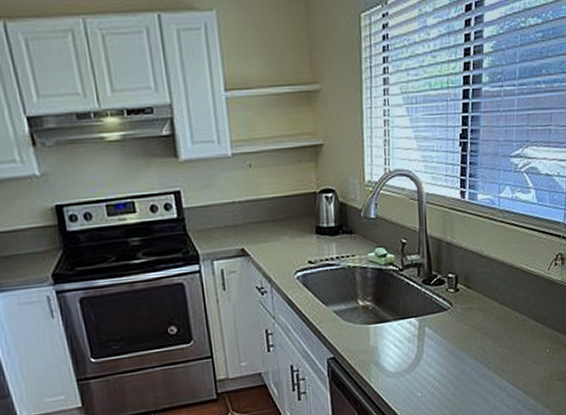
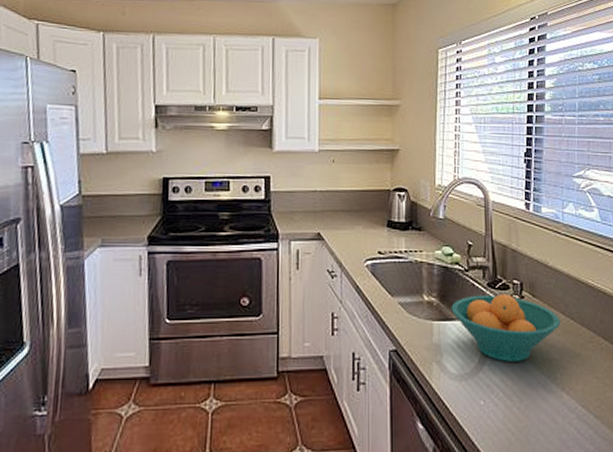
fruit bowl: none [387,288,495,355] -> present [451,294,561,362]

